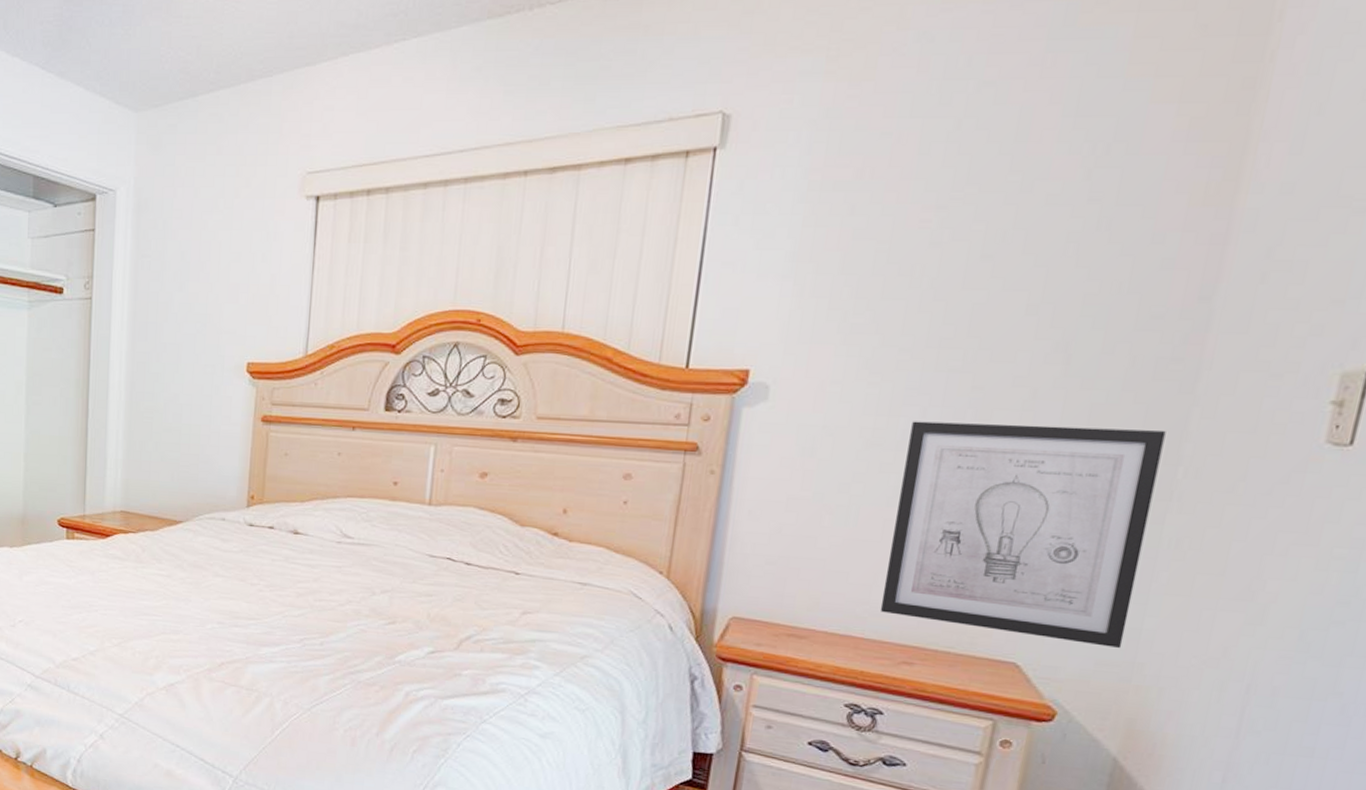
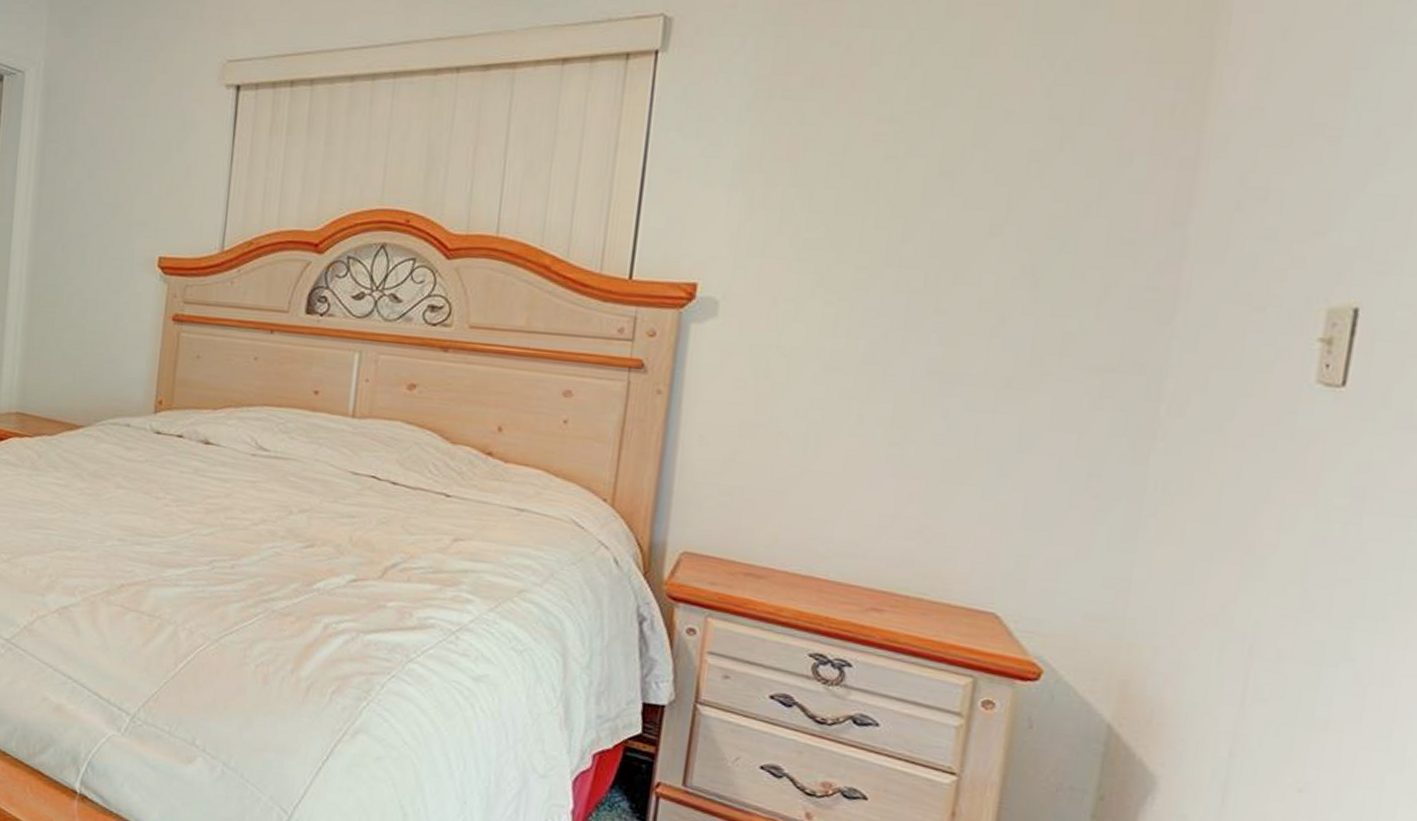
wall art: present [879,421,1166,648] -> none [844,344,1145,600]

